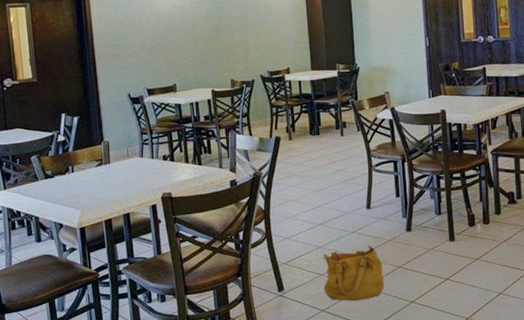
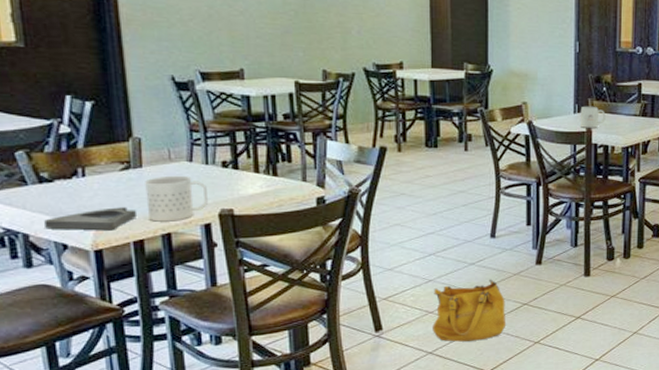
napkin holder: none [48,194,106,213] -> present [44,207,136,231]
mug: none [112,168,155,205] -> present [145,175,209,222]
mug: none [434,90,457,110] -> present [580,106,606,128]

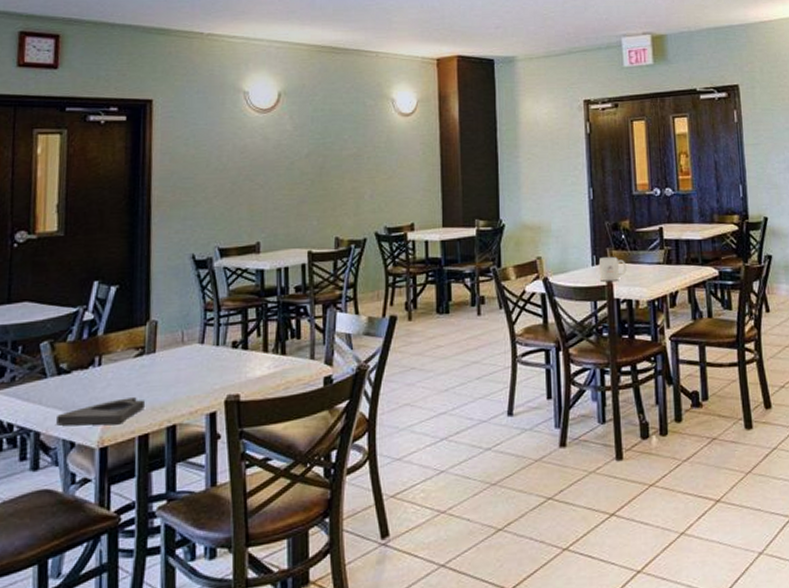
mug: present [145,175,209,222] -> none [155,359,216,413]
handbag: present [433,279,506,342] -> none [445,467,529,550]

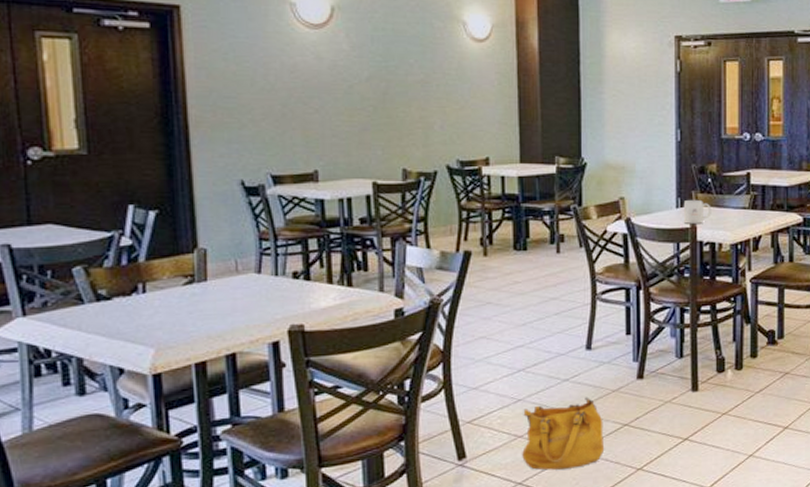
napkin holder: present [56,397,145,426] -> none [100,325,199,352]
handbag: none [445,467,529,550] -> present [522,397,605,470]

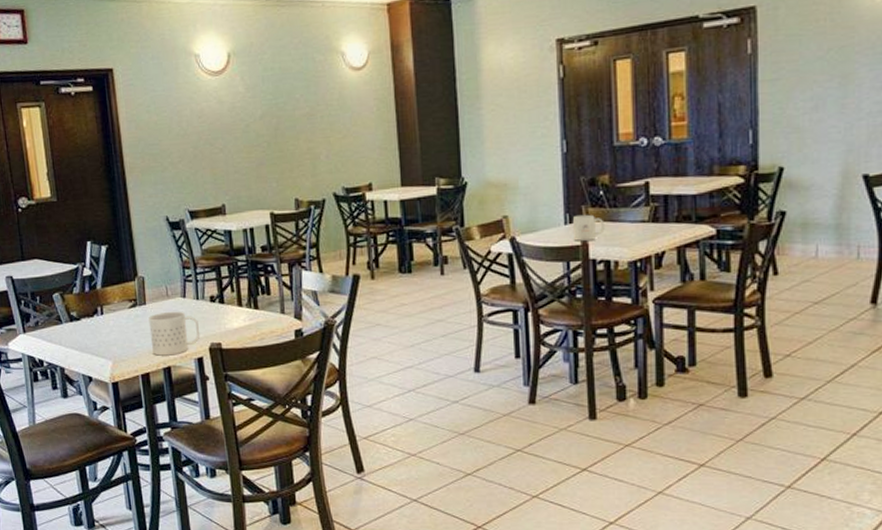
mug: none [209,288,278,341] -> present [148,311,201,356]
handbag: present [522,397,605,470] -> none [415,419,498,490]

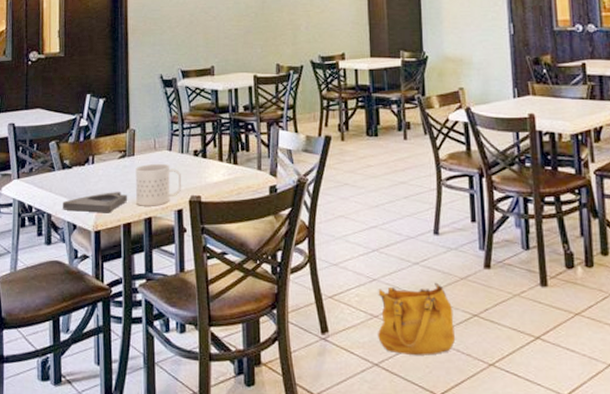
napkin holder: none [75,342,143,365] -> present [63,192,127,213]
handbag: none [415,419,498,490] -> present [378,282,456,356]
mug: present [572,214,605,241] -> none [520,89,549,113]

